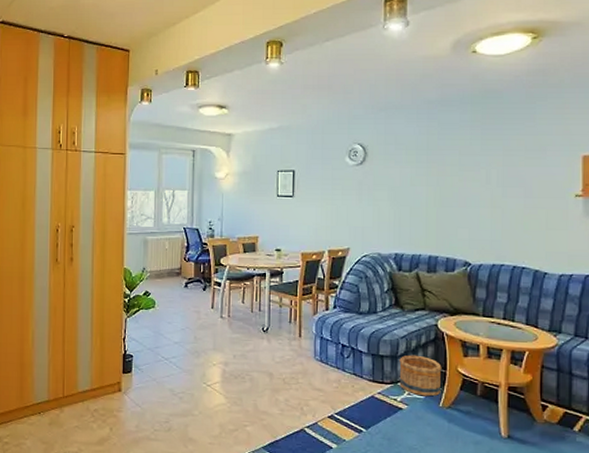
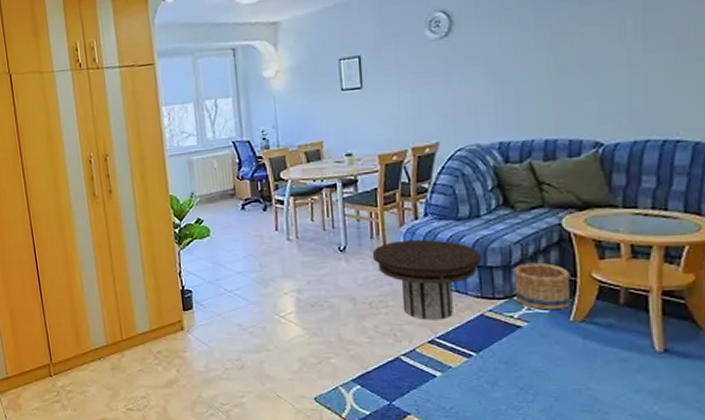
side table: none [289,326,376,398] -> present [372,239,482,320]

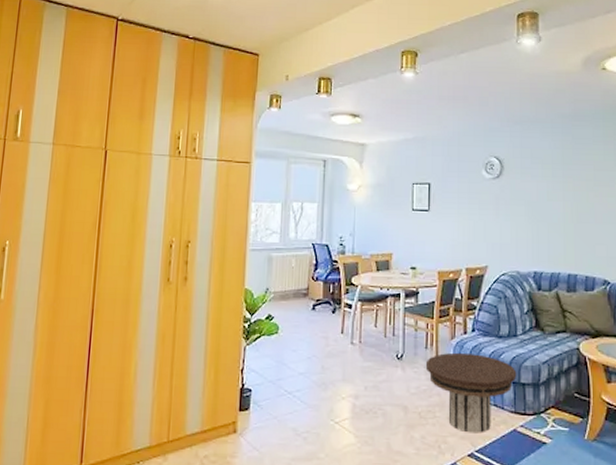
basket: present [513,262,571,310] -> none [542,382,586,428]

